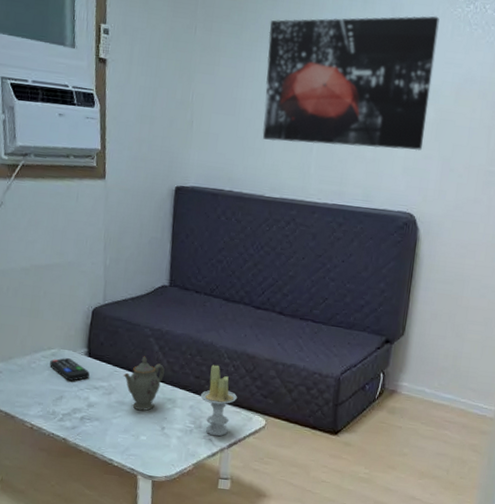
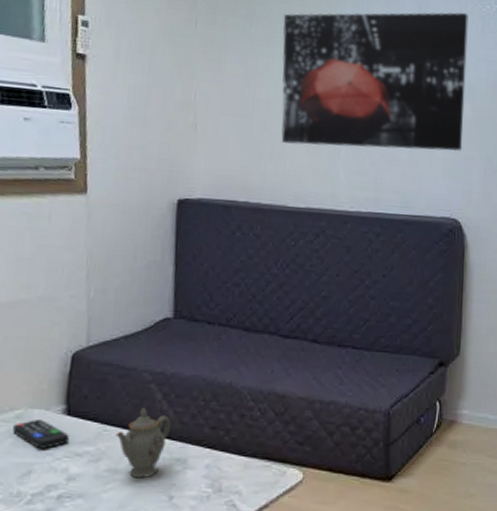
candle: present [200,364,238,437] -> none [218,410,267,500]

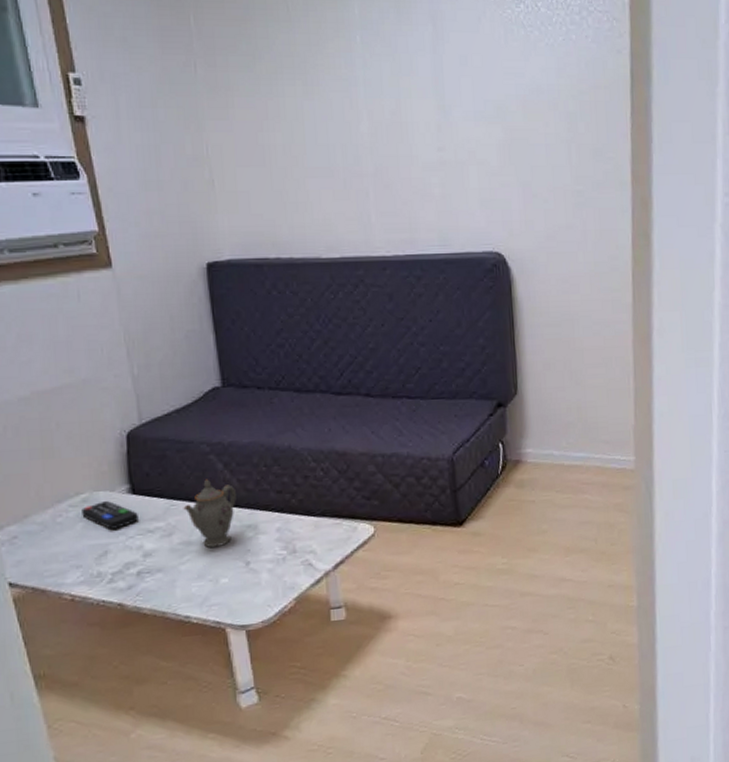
wall art: present [281,12,468,152] -> none [288,21,497,191]

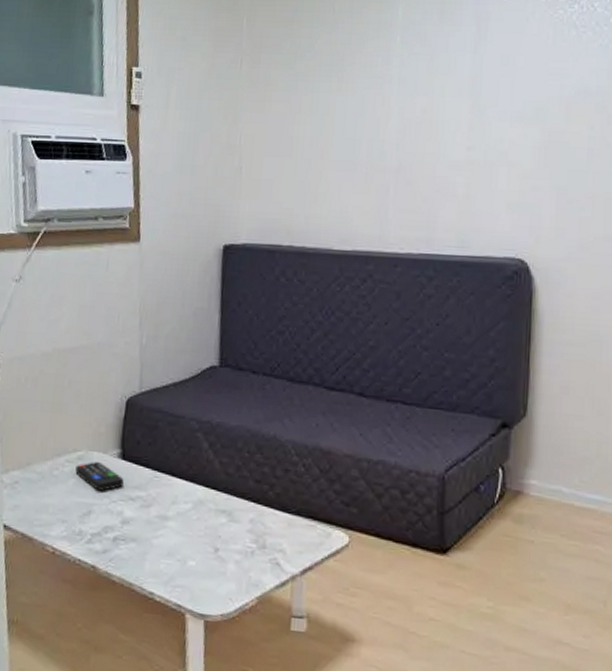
teapot: present [183,479,236,547] -> none [165,456,217,527]

